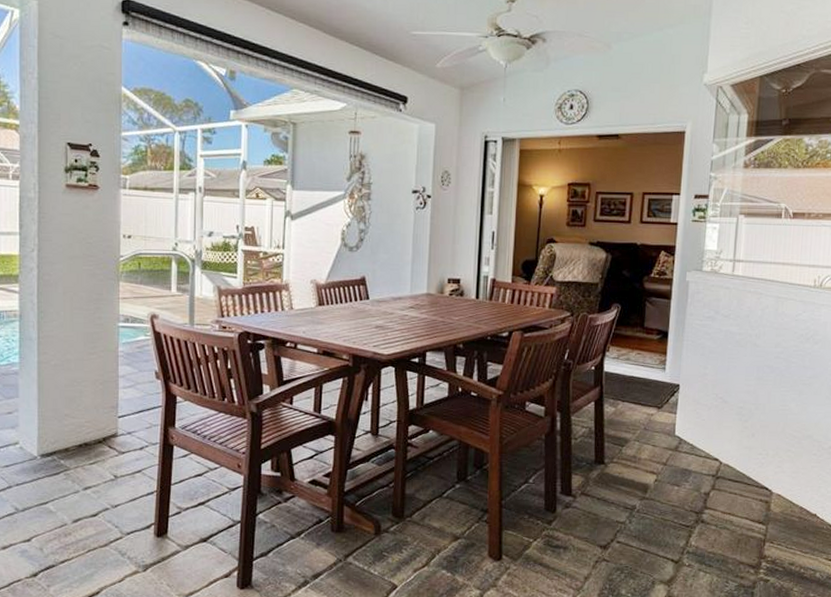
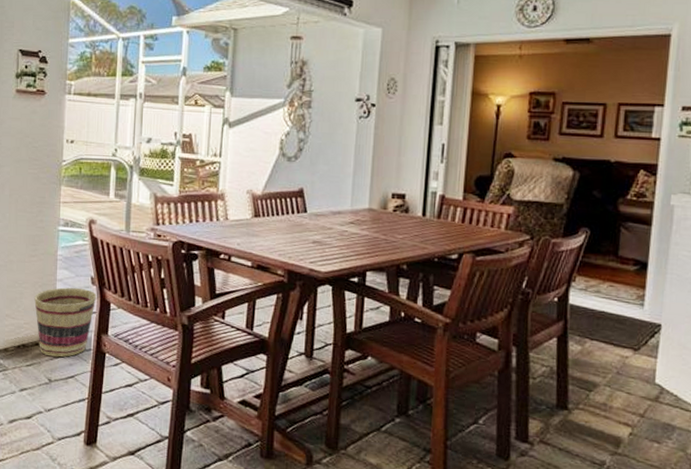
basket: none [95,383,162,453] -> present [34,287,97,358]

